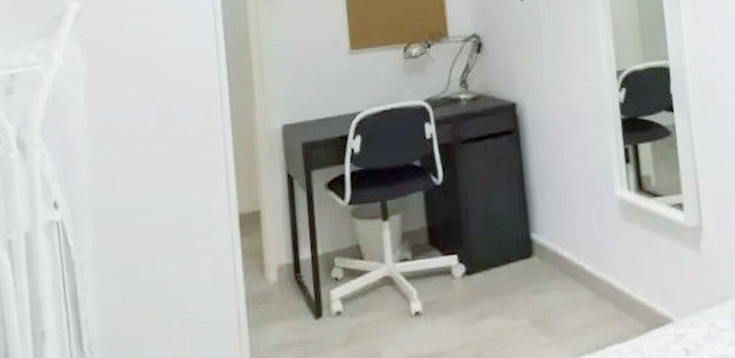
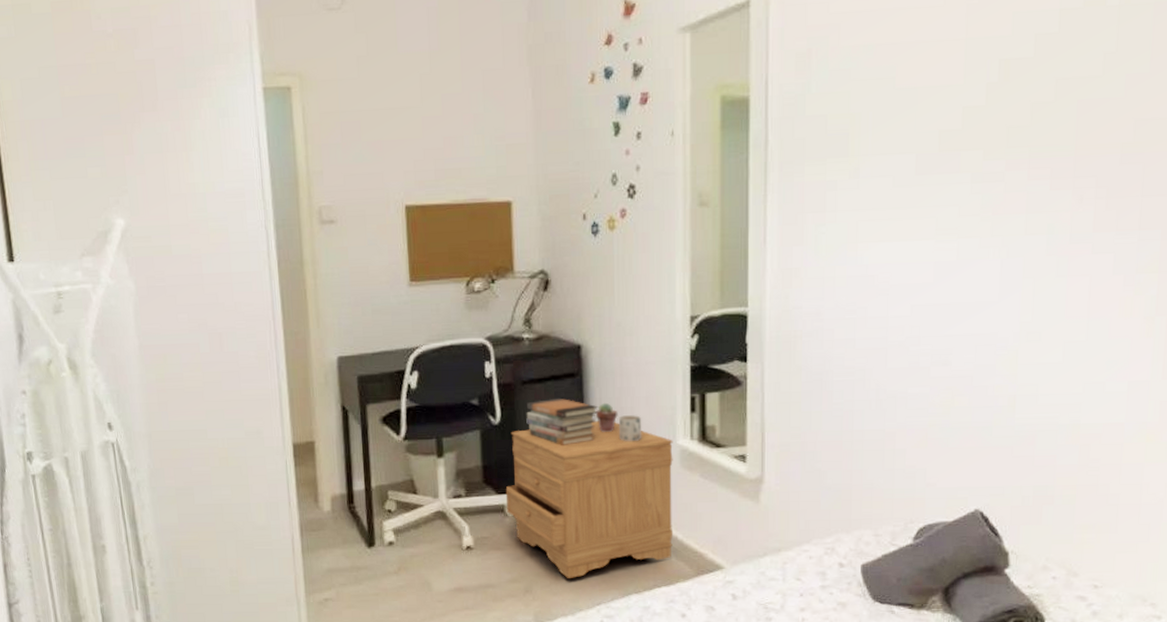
nightstand: none [451,176,621,341] -> present [505,421,674,578]
book stack: none [467,155,537,204] -> present [526,398,599,447]
potted succulent: none [534,157,556,187] -> present [595,402,618,432]
mug: none [557,168,581,196] -> present [619,415,642,442]

